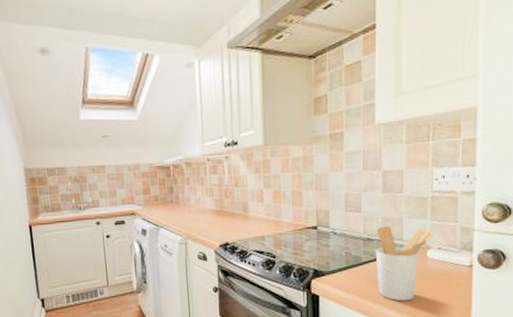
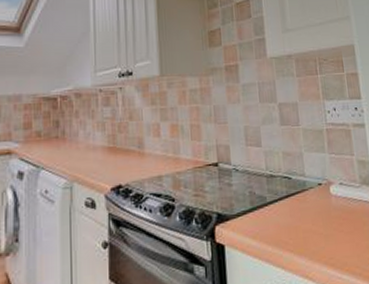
utensil holder: present [375,226,435,301] -> none [278,160,335,247]

